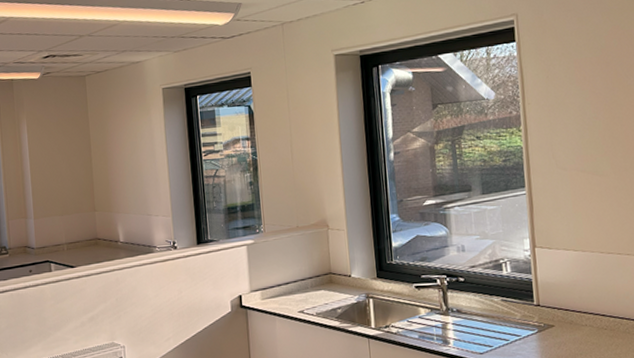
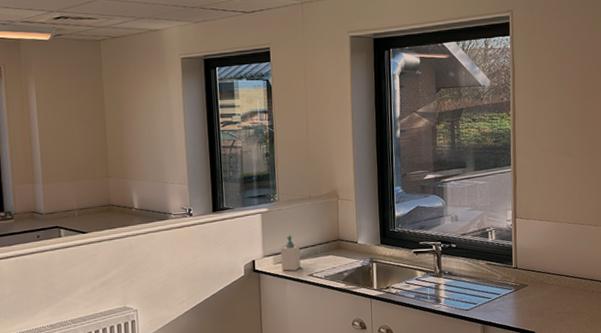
soap bottle: none [268,268,290,307] -> present [280,234,301,271]

